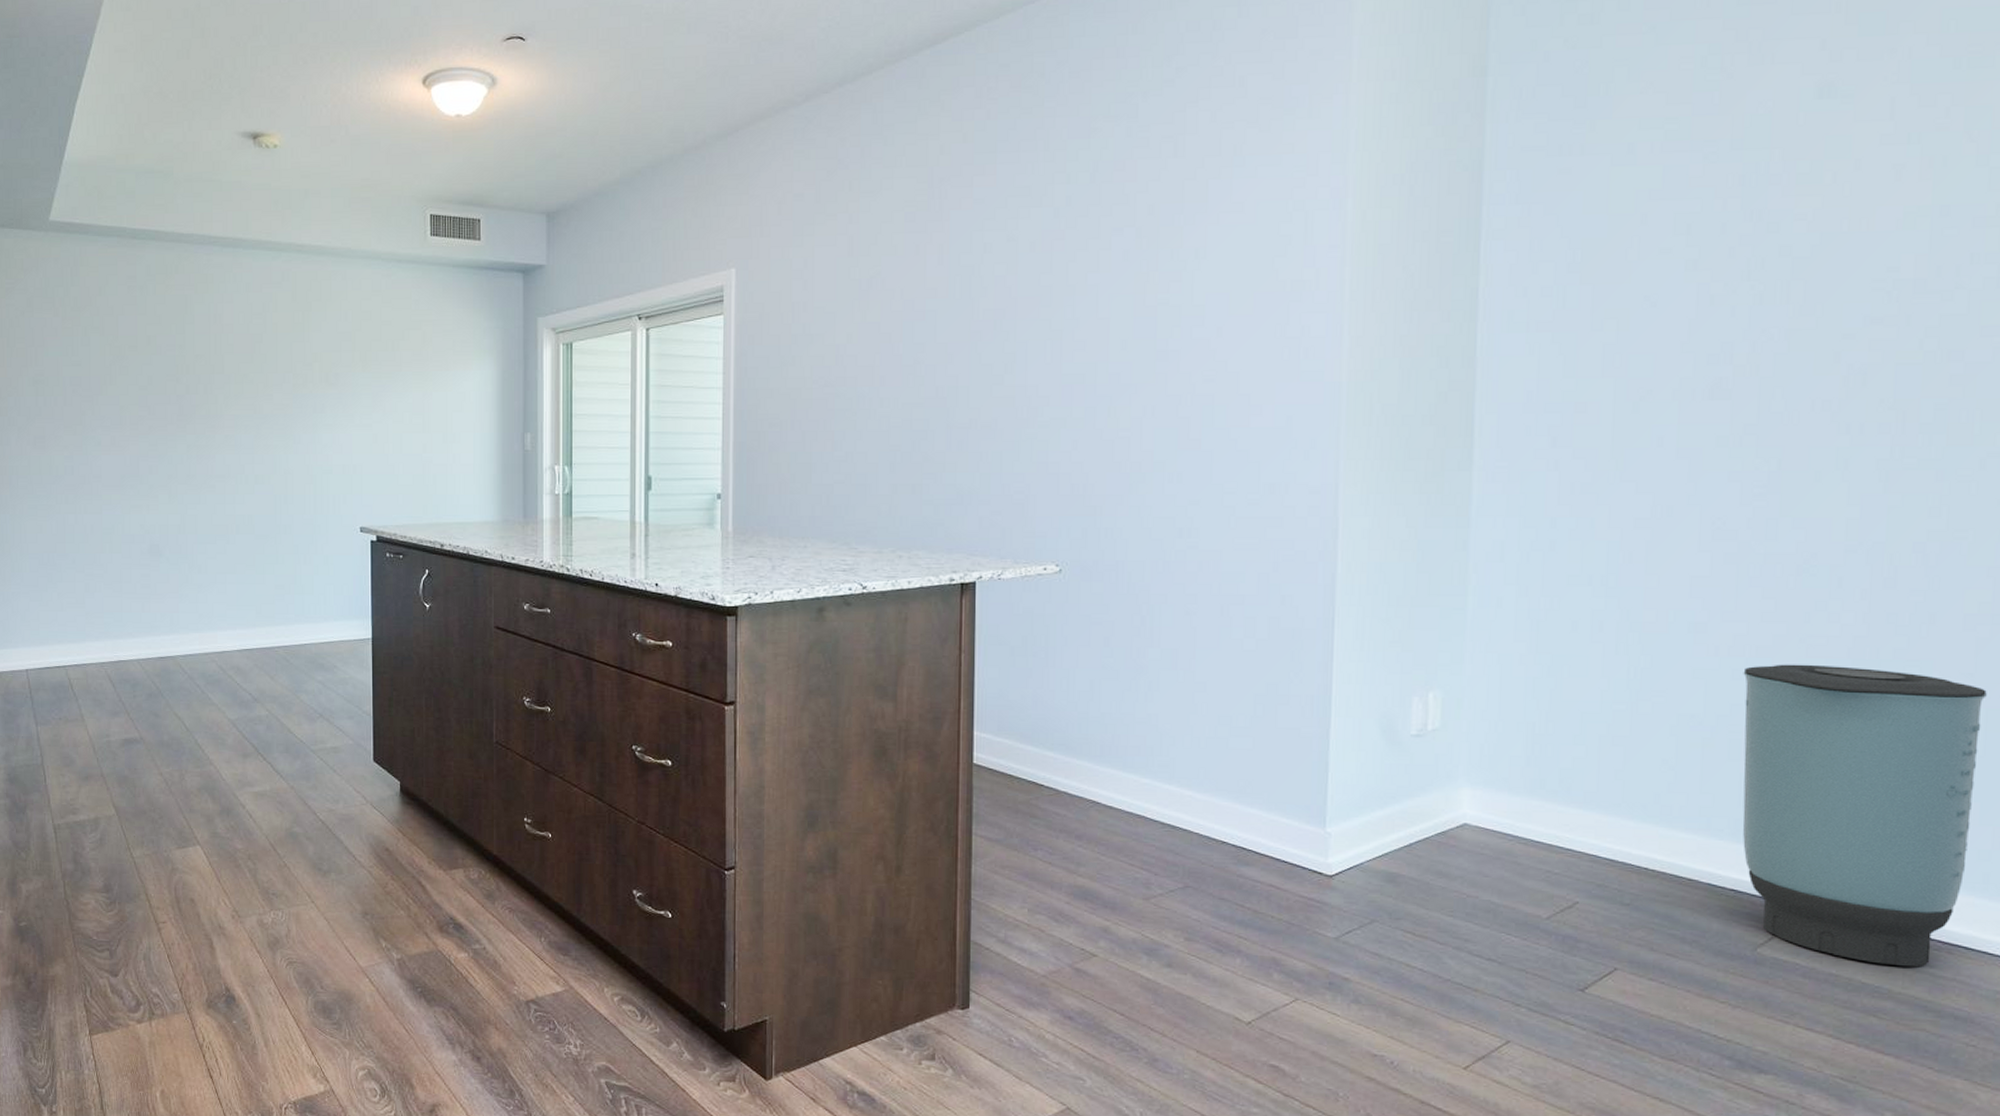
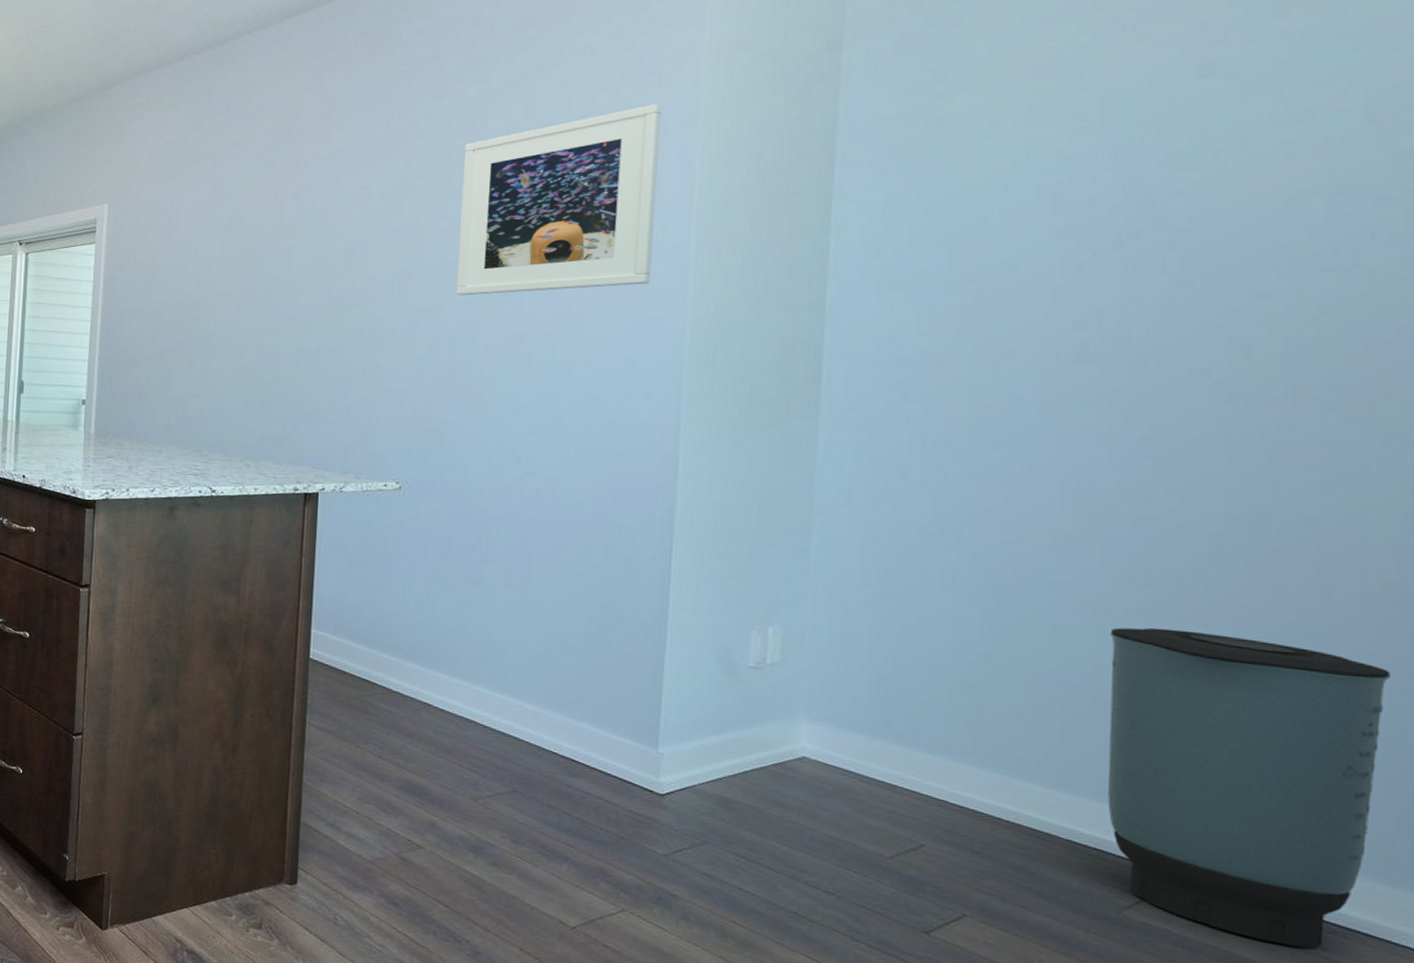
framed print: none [1110,138,1313,356] -> present [456,103,663,296]

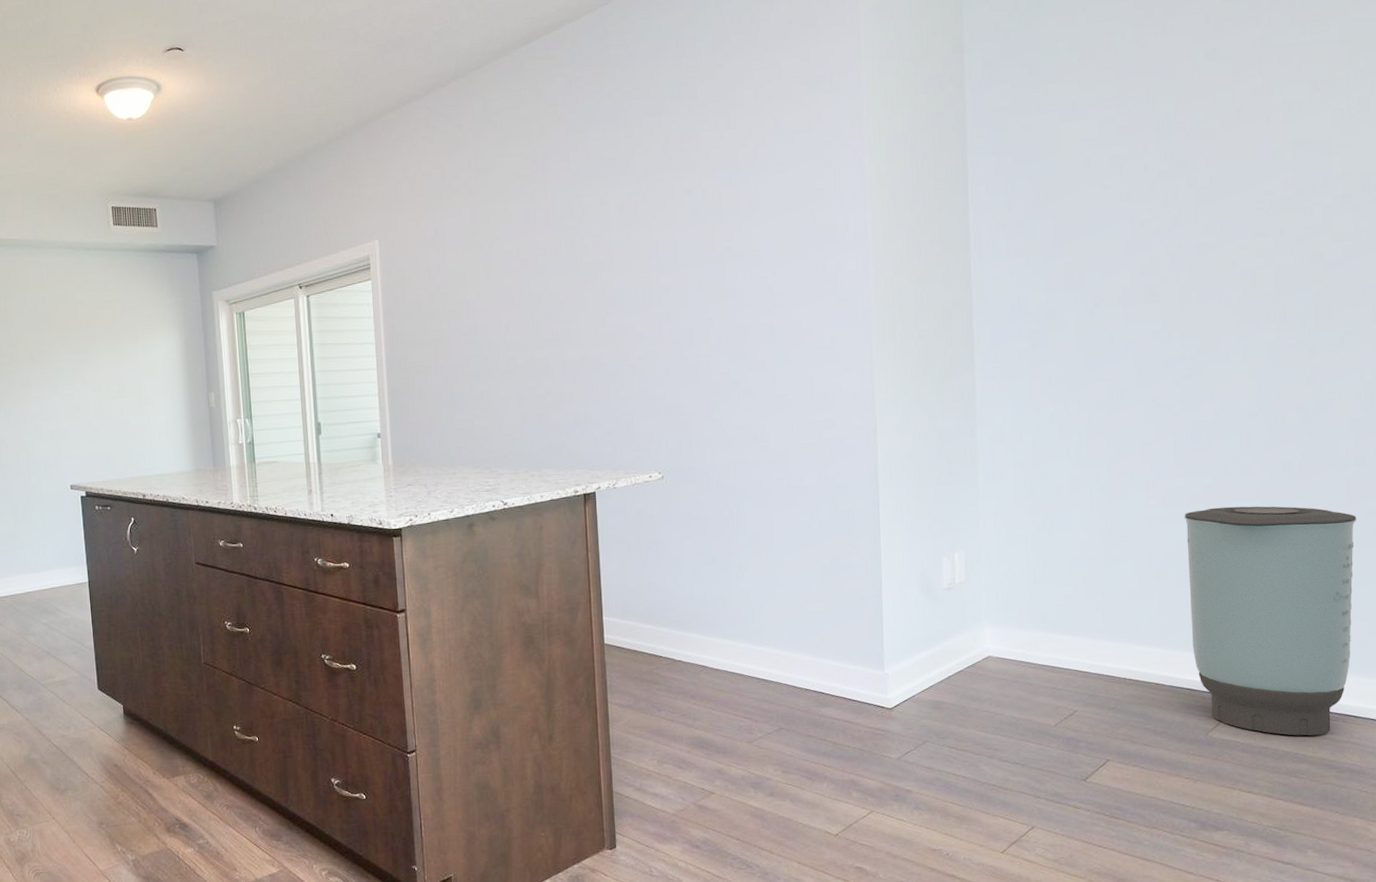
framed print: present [456,103,663,296] -> none [683,108,841,296]

